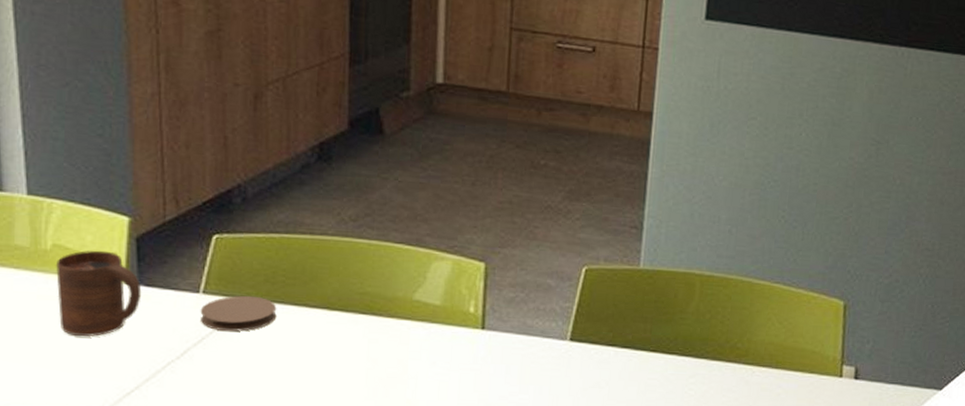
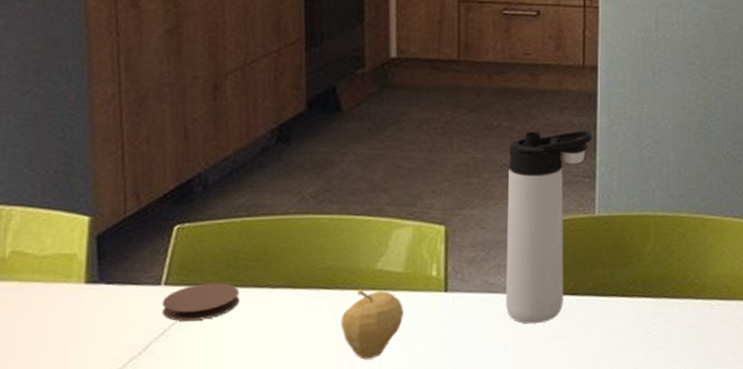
cup: present [55,250,142,337] -> none [13,252,102,343]
fruit: none [376,318,440,388] -> present [341,289,404,360]
thermos bottle: none [542,175,643,371] -> present [505,130,593,324]

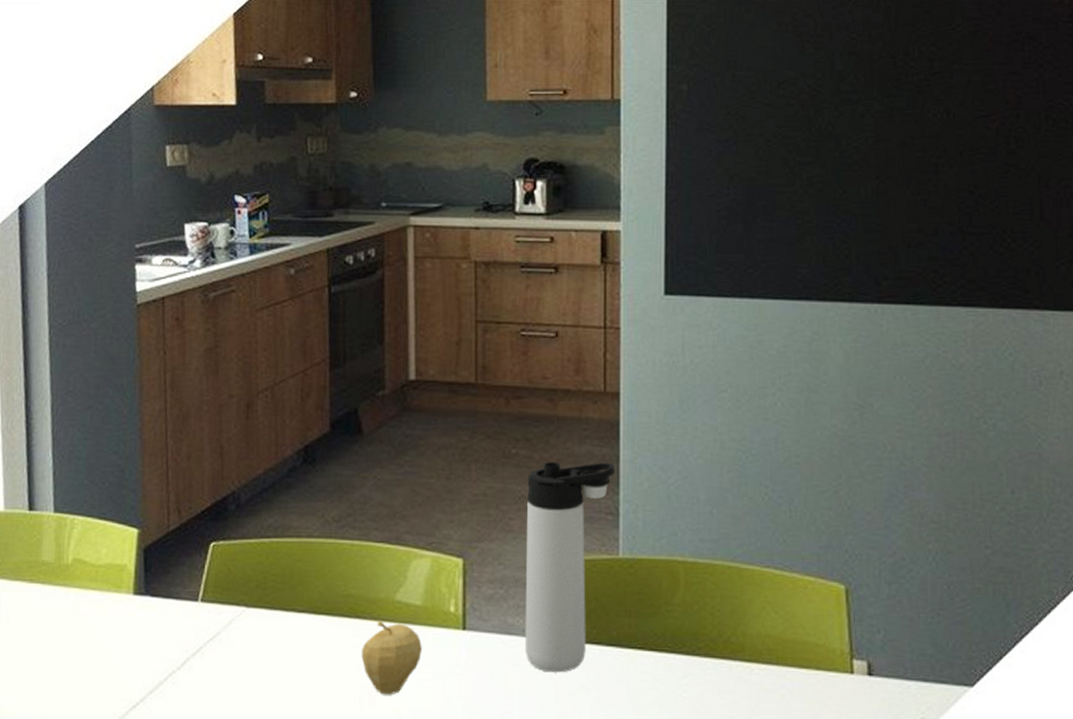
coaster: present [162,282,240,321] -> none [198,602,268,639]

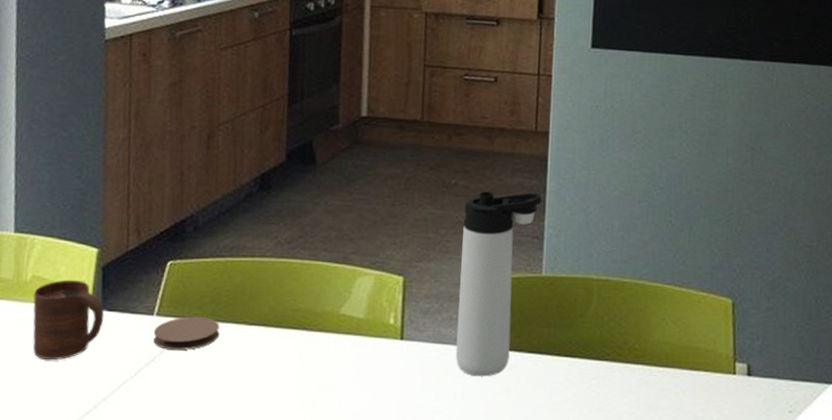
cup: none [74,562,148,650] -> present [32,280,105,361]
coaster: none [198,602,268,639] -> present [153,316,220,350]
fruit: present [361,620,422,695] -> none [306,332,363,399]

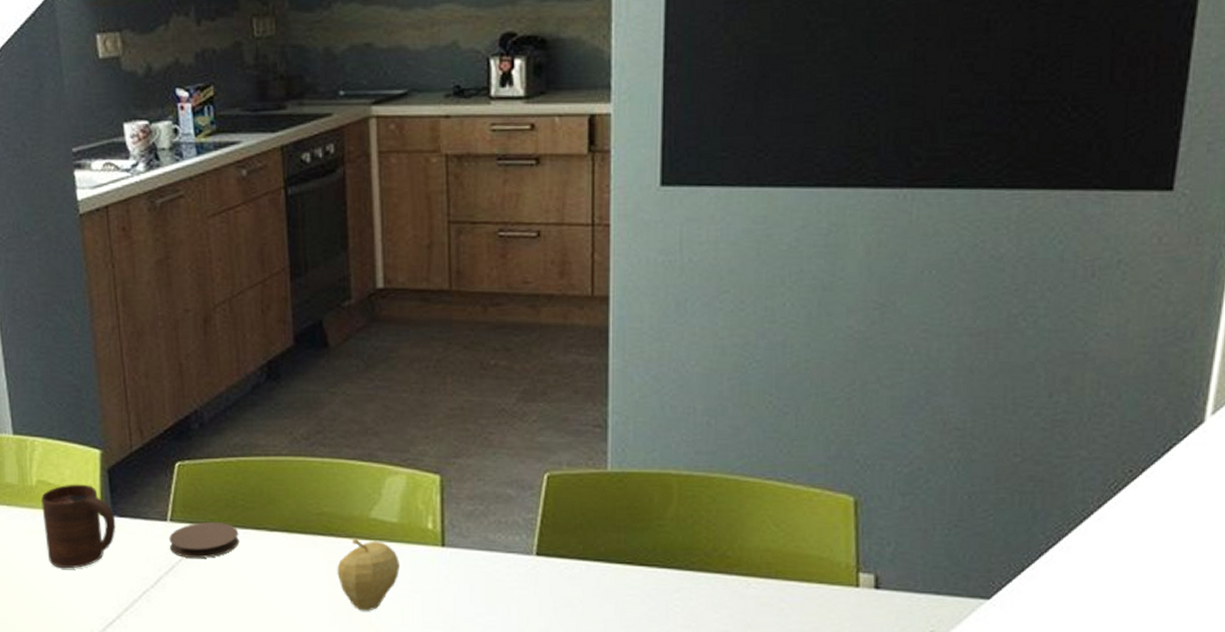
fruit: none [306,332,363,399] -> present [337,538,400,611]
thermos bottle: present [455,191,542,377] -> none [507,371,604,588]

